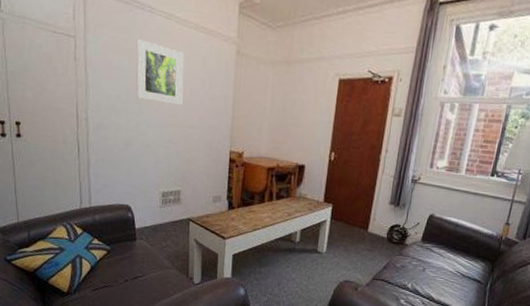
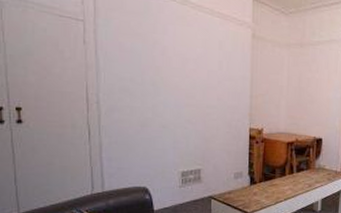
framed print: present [136,39,184,106] -> none [150,23,201,87]

